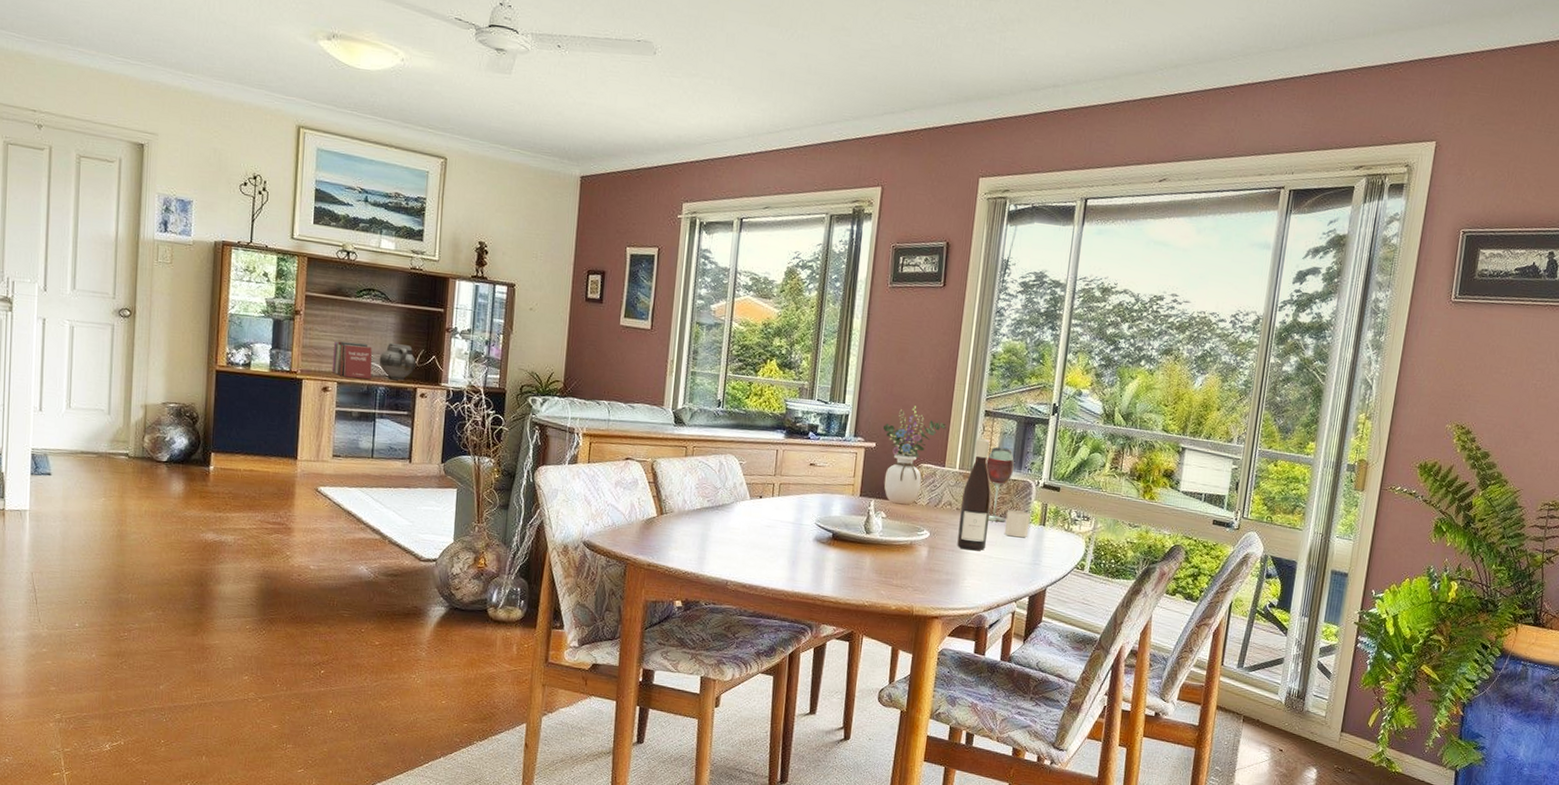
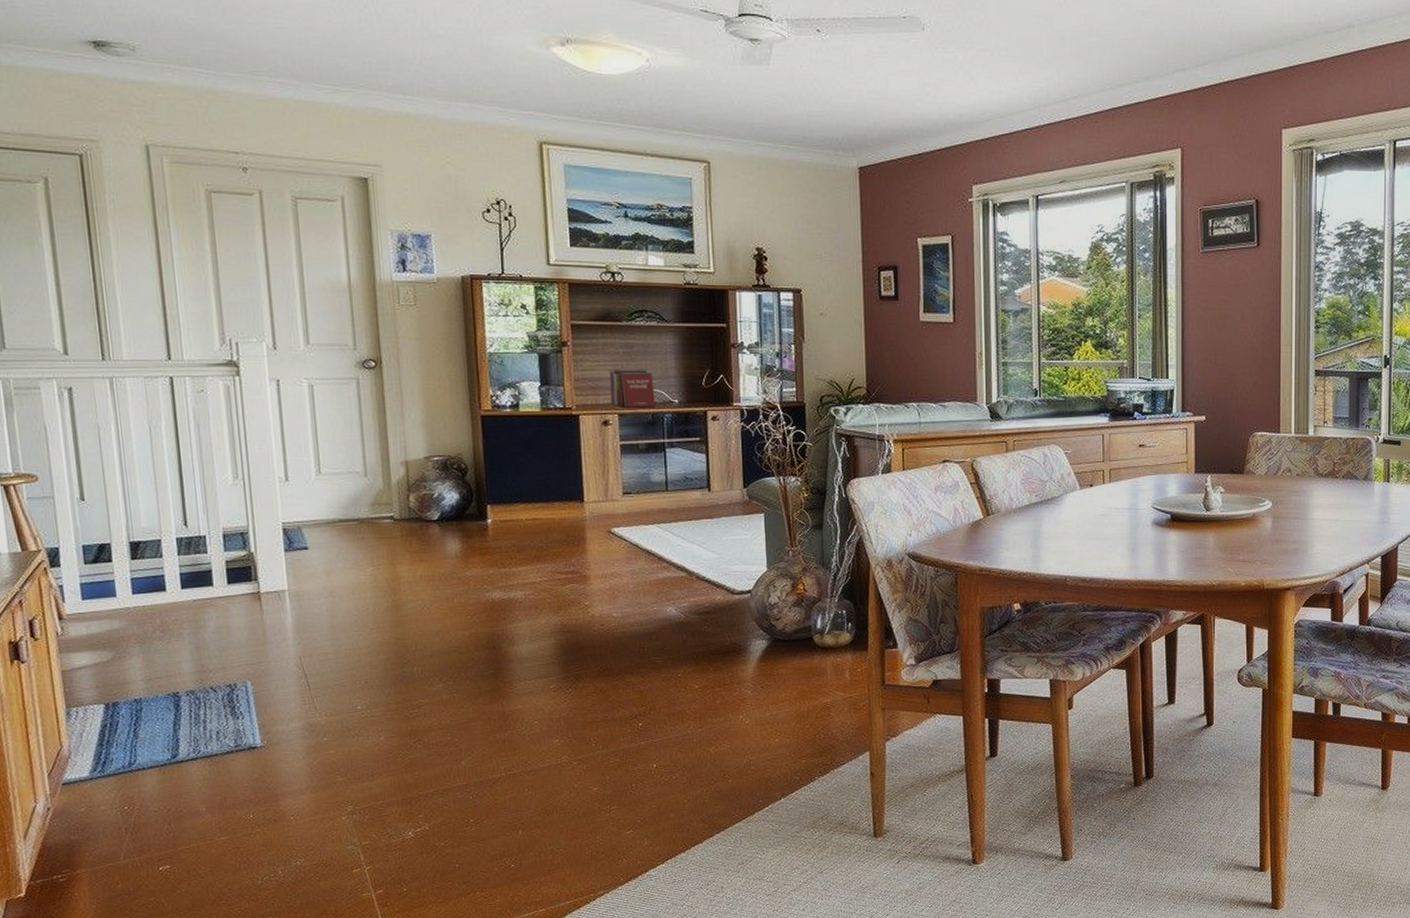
ceramic pot: present [379,343,417,381] -> none [661,366,704,405]
bouquet: present [882,406,946,505] -> none [1210,373,1277,477]
bottle: present [957,438,992,551] -> none [1300,399,1332,516]
wineglass: present [986,447,1015,522] -> none [1322,407,1352,483]
cup: present [1004,510,1030,538] -> none [1348,469,1374,497]

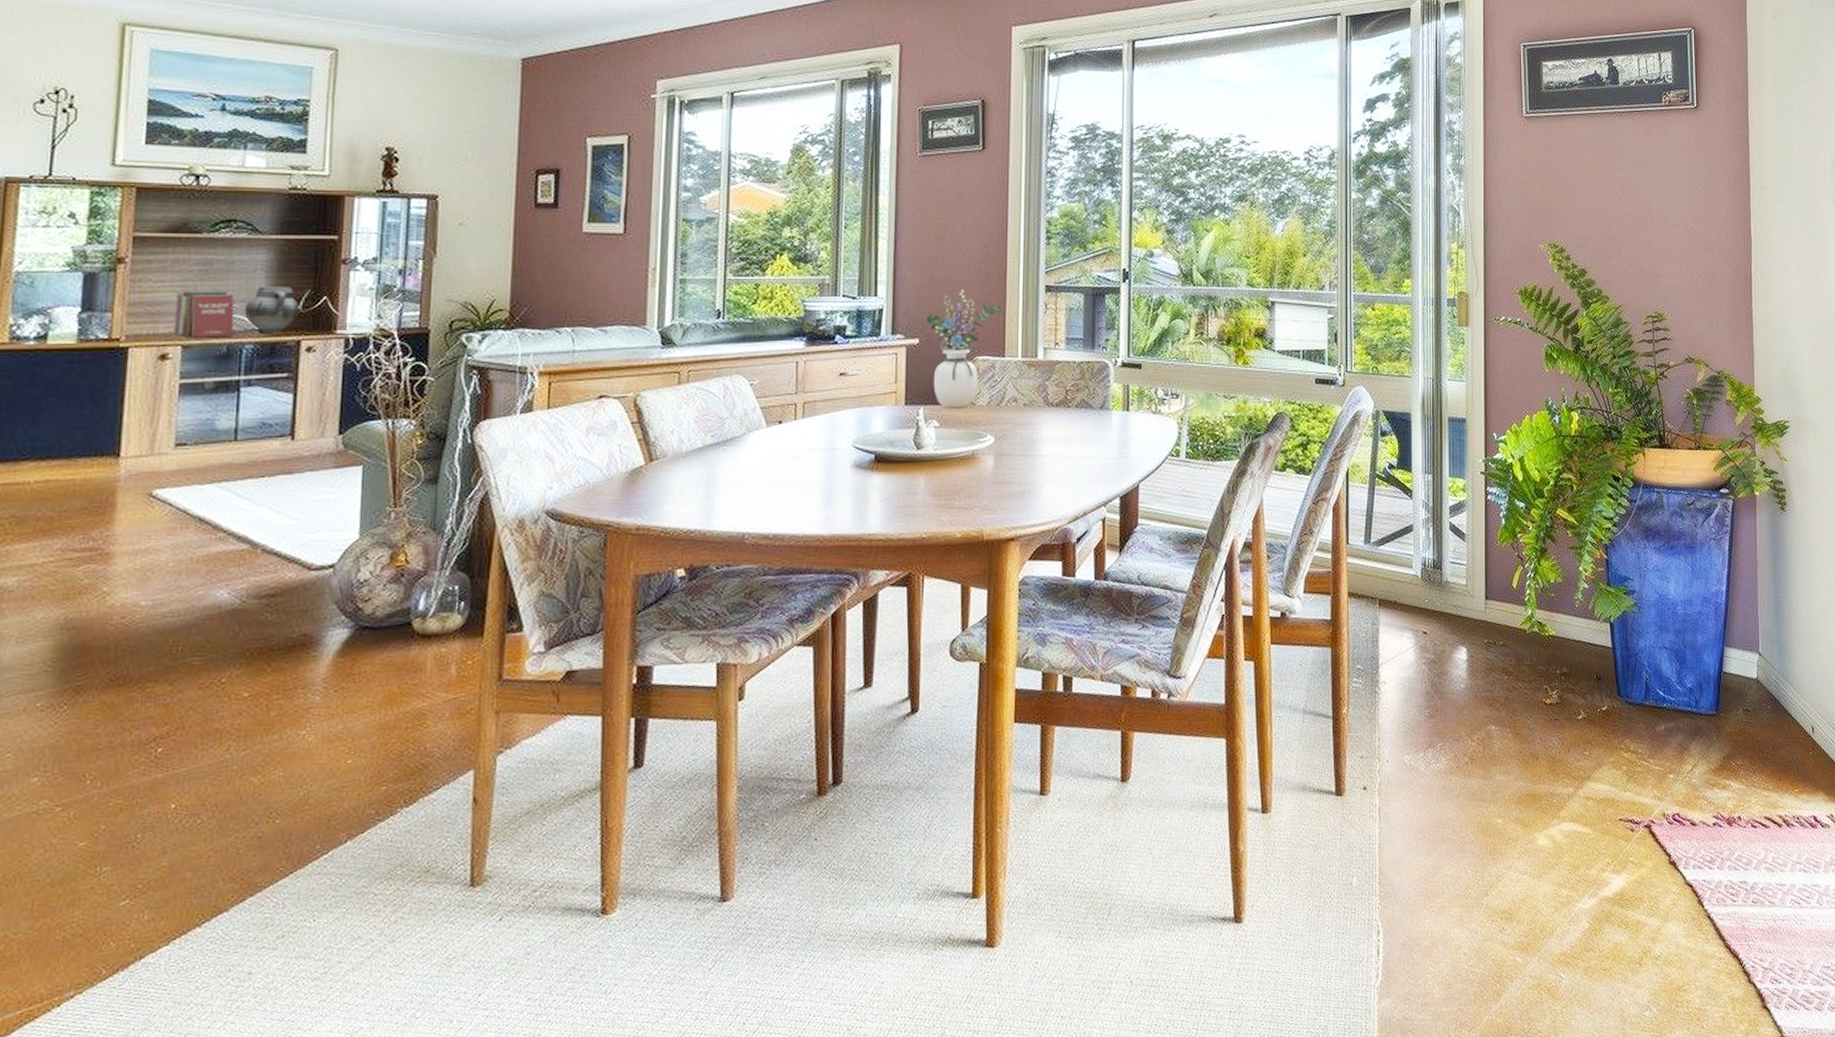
ceramic pot: none [661,366,704,405] -> present [244,287,300,334]
bouquet: none [1210,373,1277,477] -> present [925,289,1002,409]

